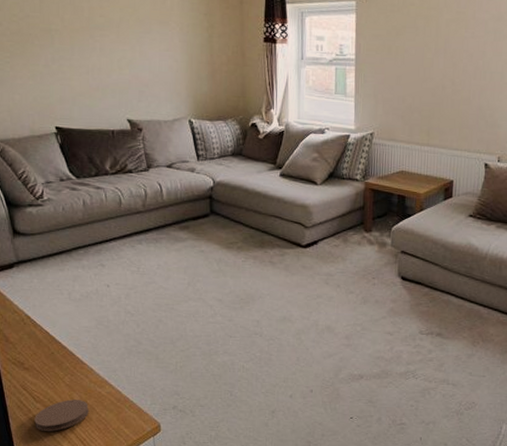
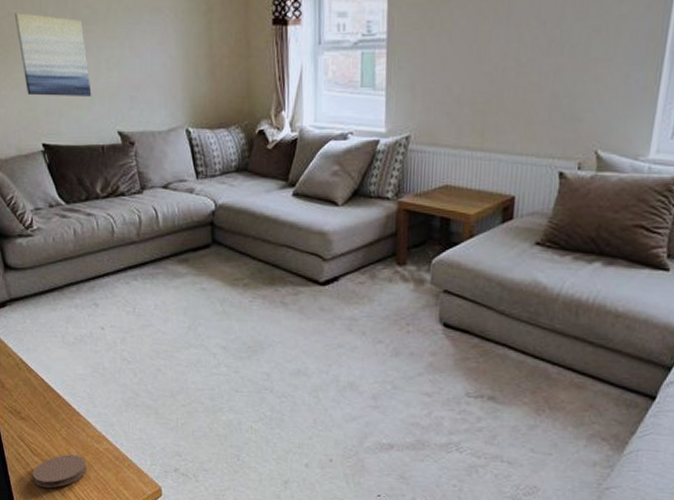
wall art: none [32,16,104,89] -> present [14,13,92,97]

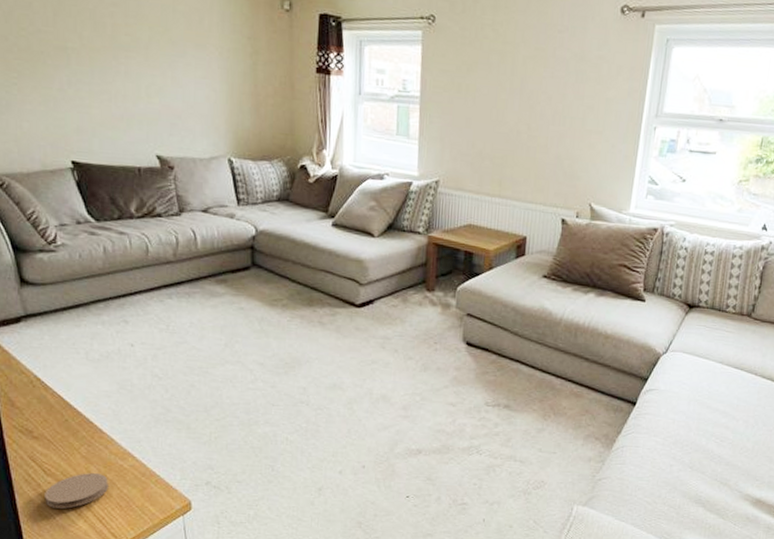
wall art: present [14,13,92,97] -> none [44,30,129,120]

